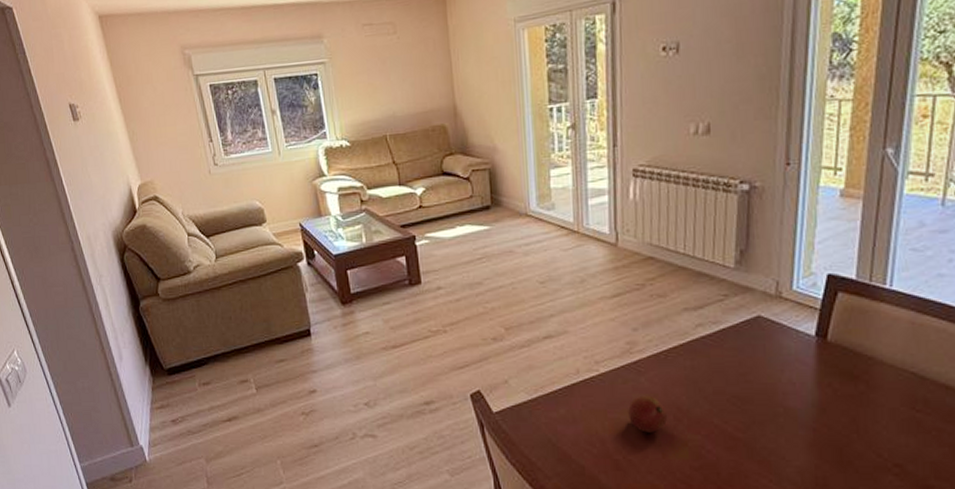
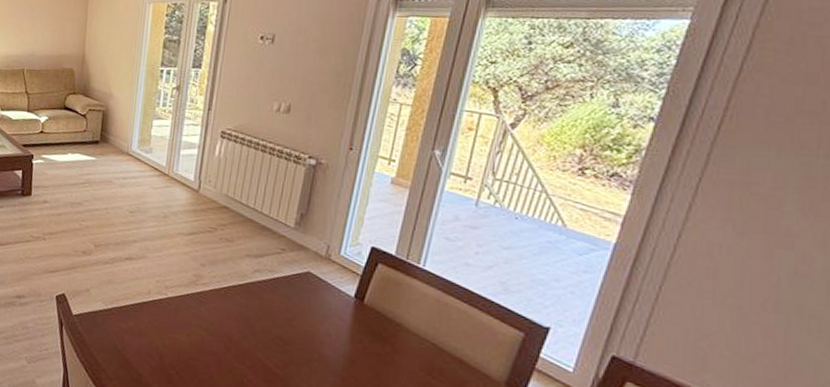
fruit: present [628,395,668,433] -> none [186,322,220,356]

